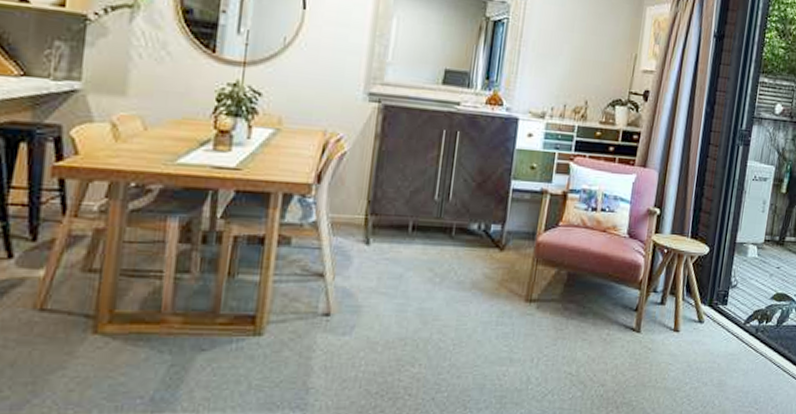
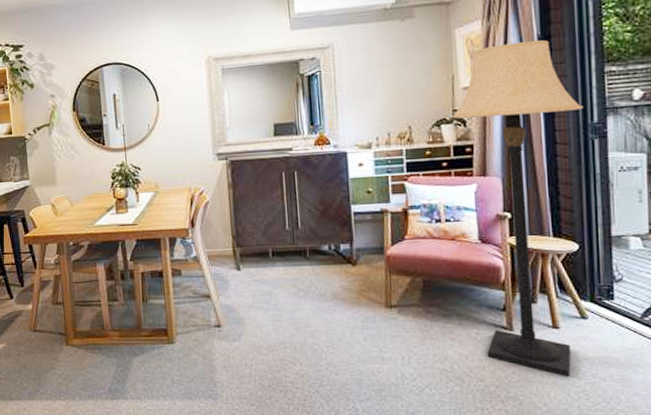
lamp: none [612,33,737,381] -> present [452,40,583,376]

